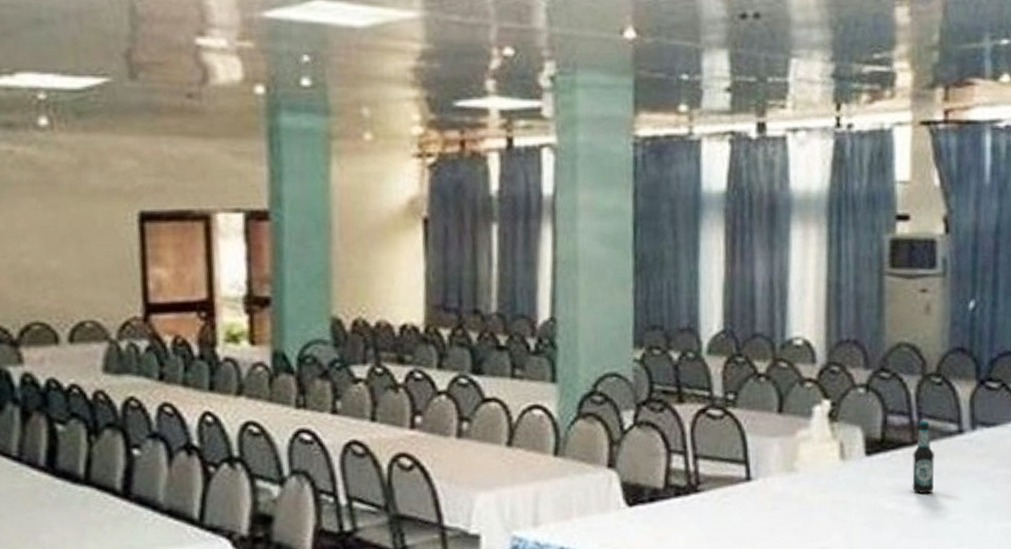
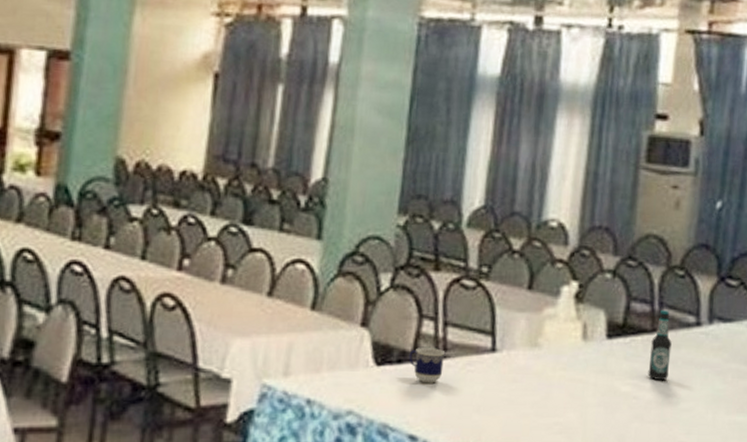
cup: none [661,483,699,520] -> present [409,348,446,383]

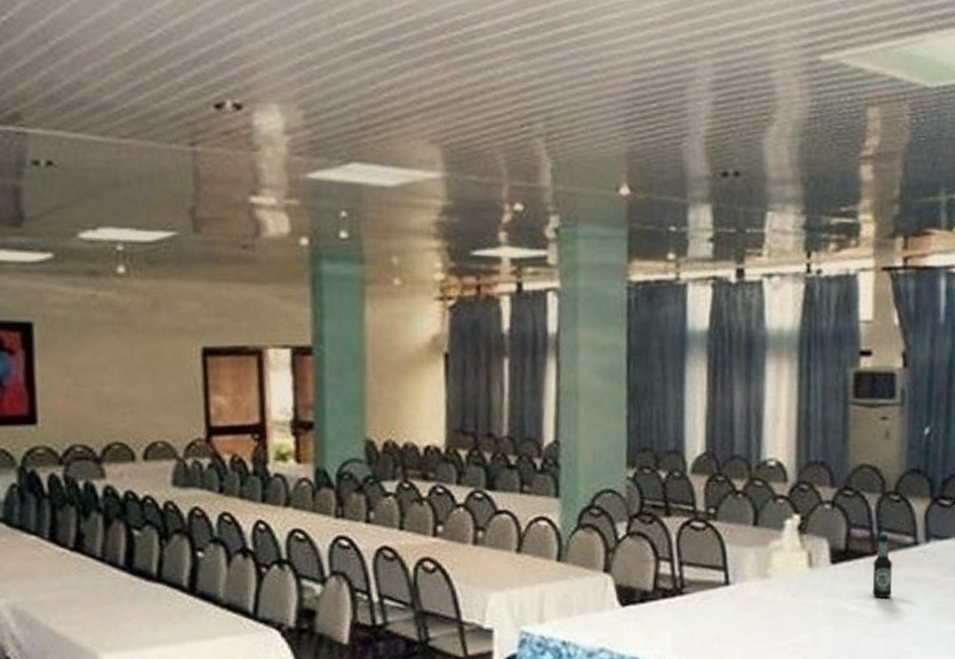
cup: present [409,348,446,383] -> none [650,586,683,619]

